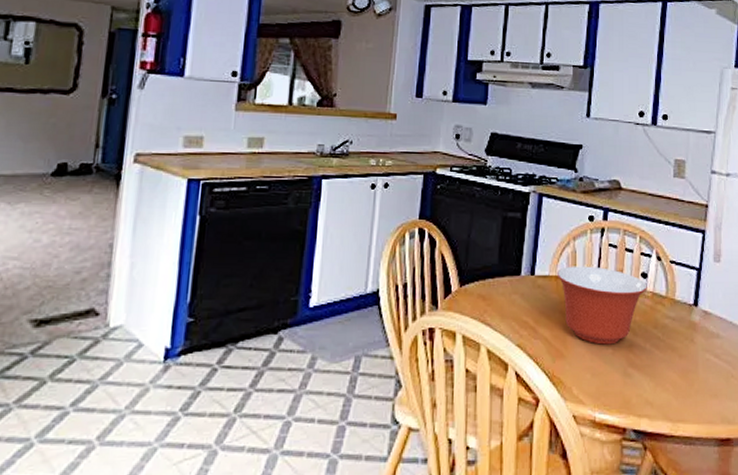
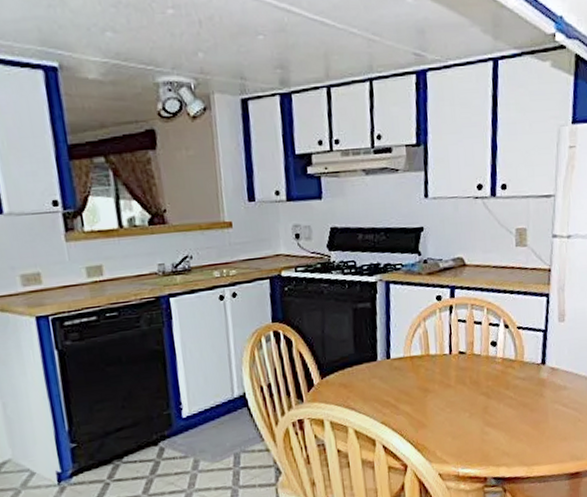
mixing bowl: present [556,266,647,345] -> none [411,342,498,411]

